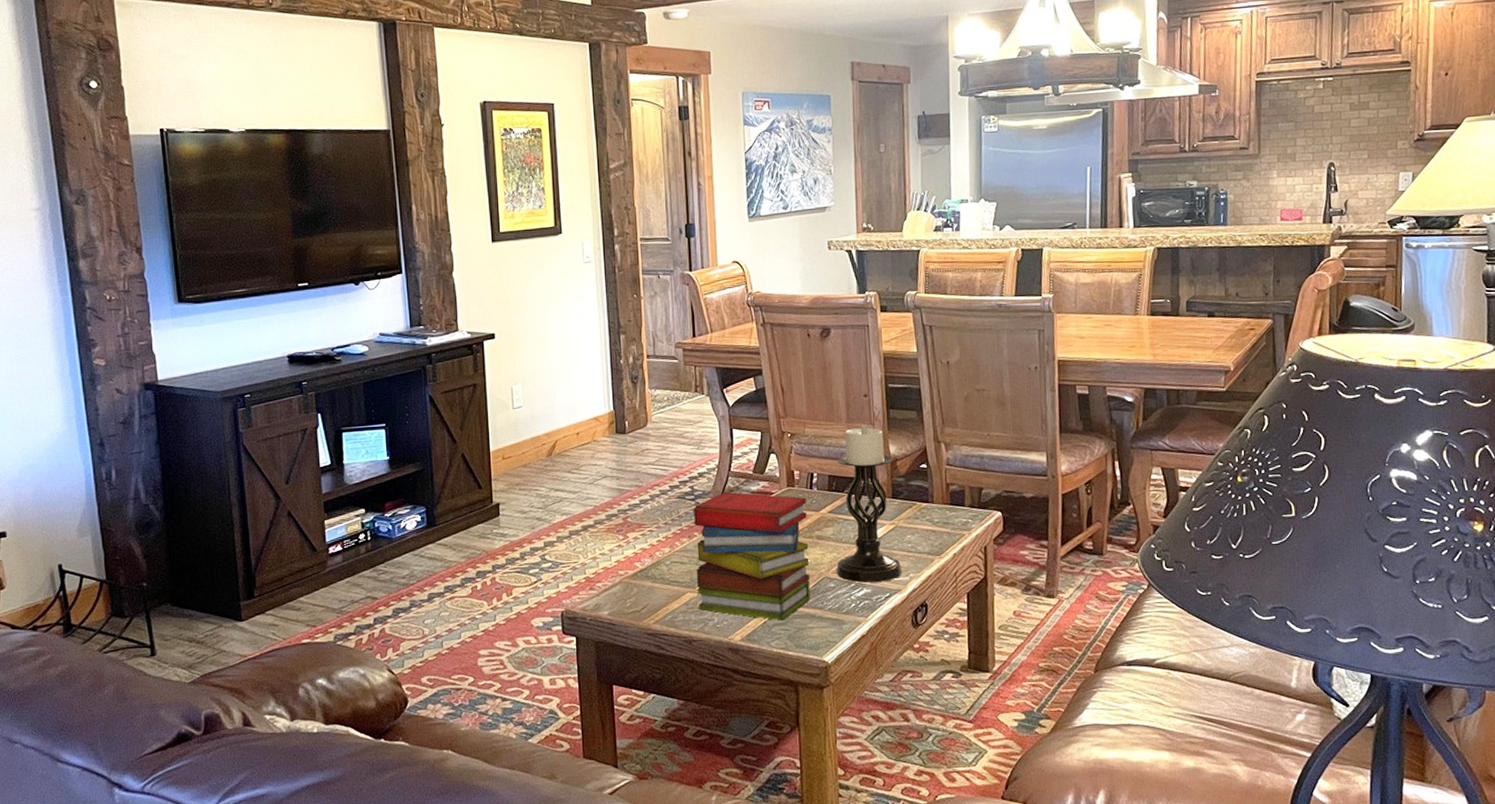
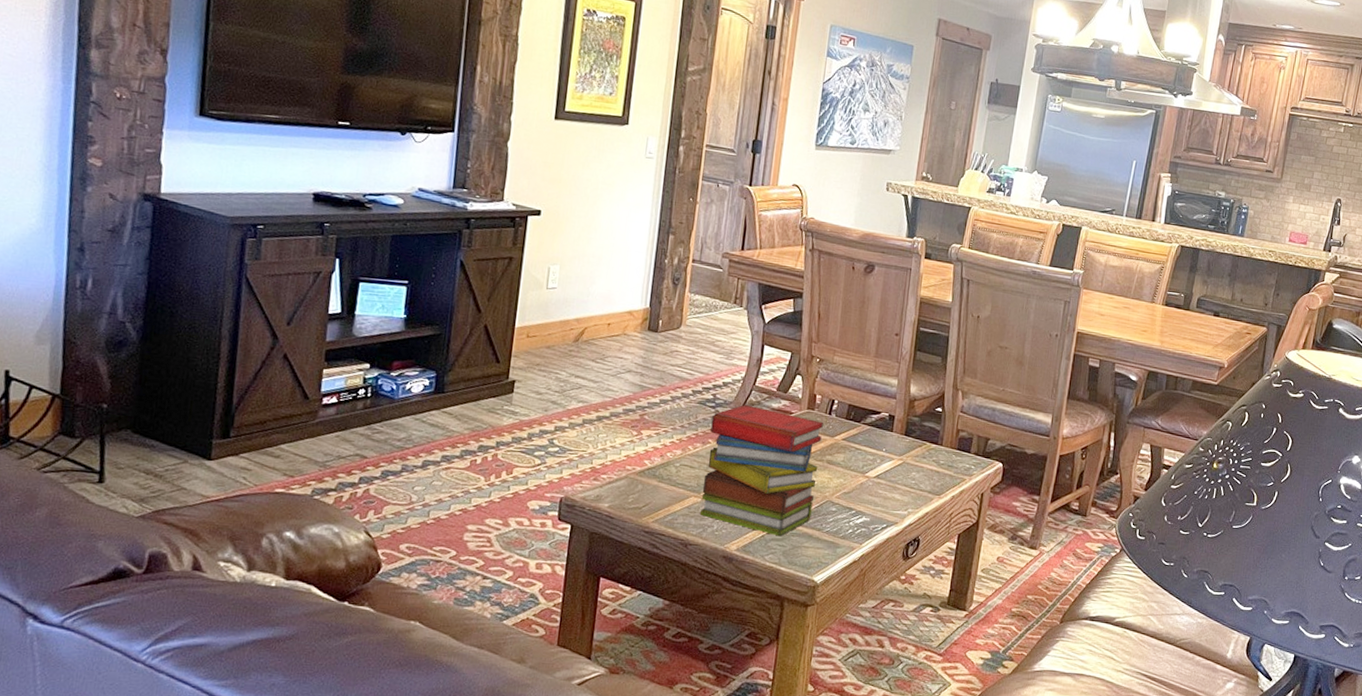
candle holder: present [836,424,903,583] -> none [840,361,912,513]

